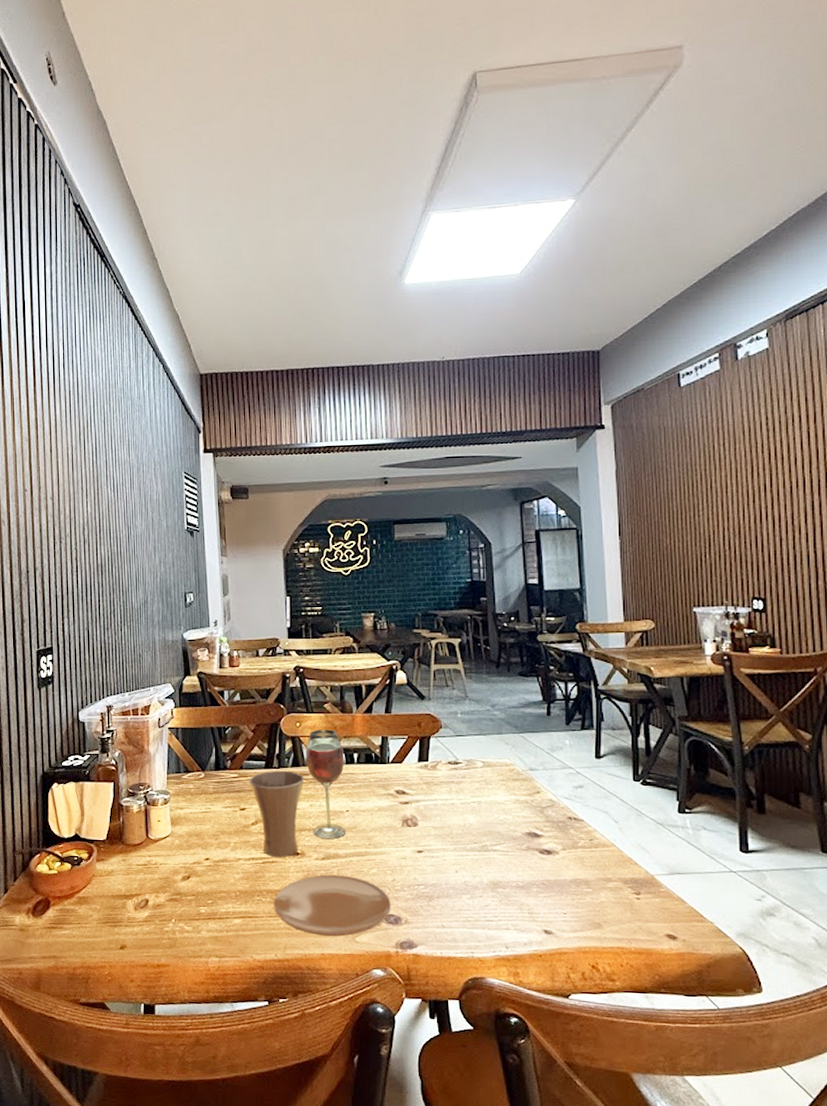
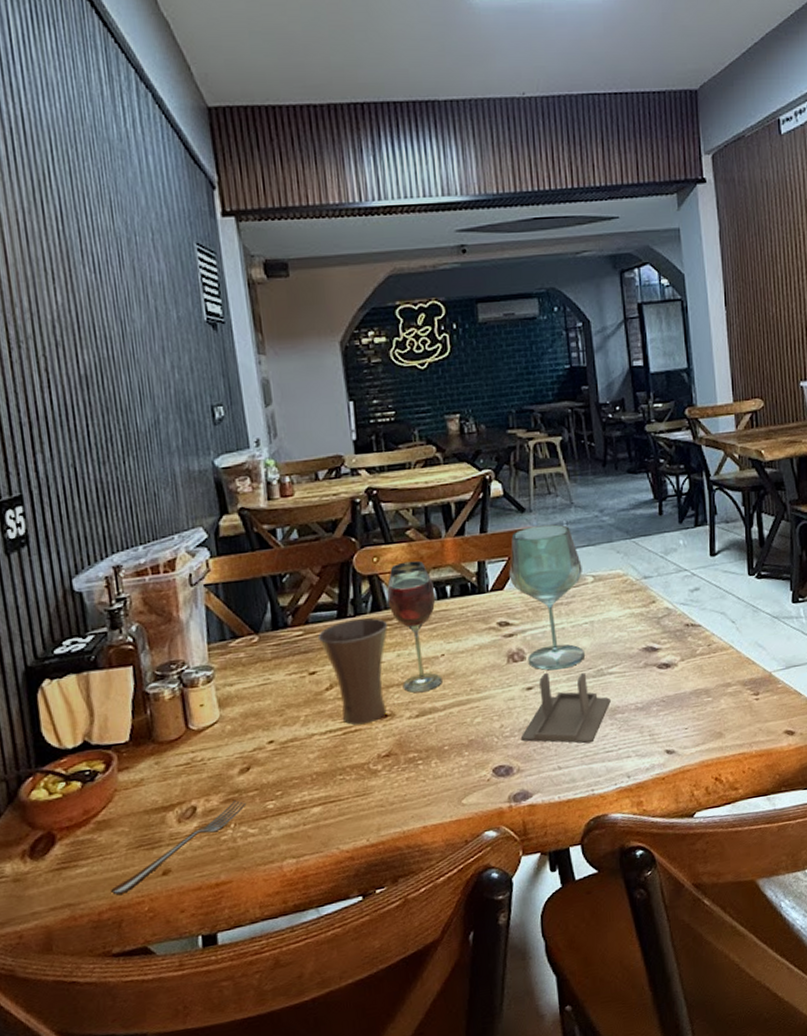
fork: none [84,901,185,957] -> present [111,800,247,895]
plate: present [273,874,391,937] -> none [360,730,501,807]
wine glass: none [408,713,473,839] -> present [509,524,586,671]
napkin holder: none [409,840,493,910] -> present [520,672,611,743]

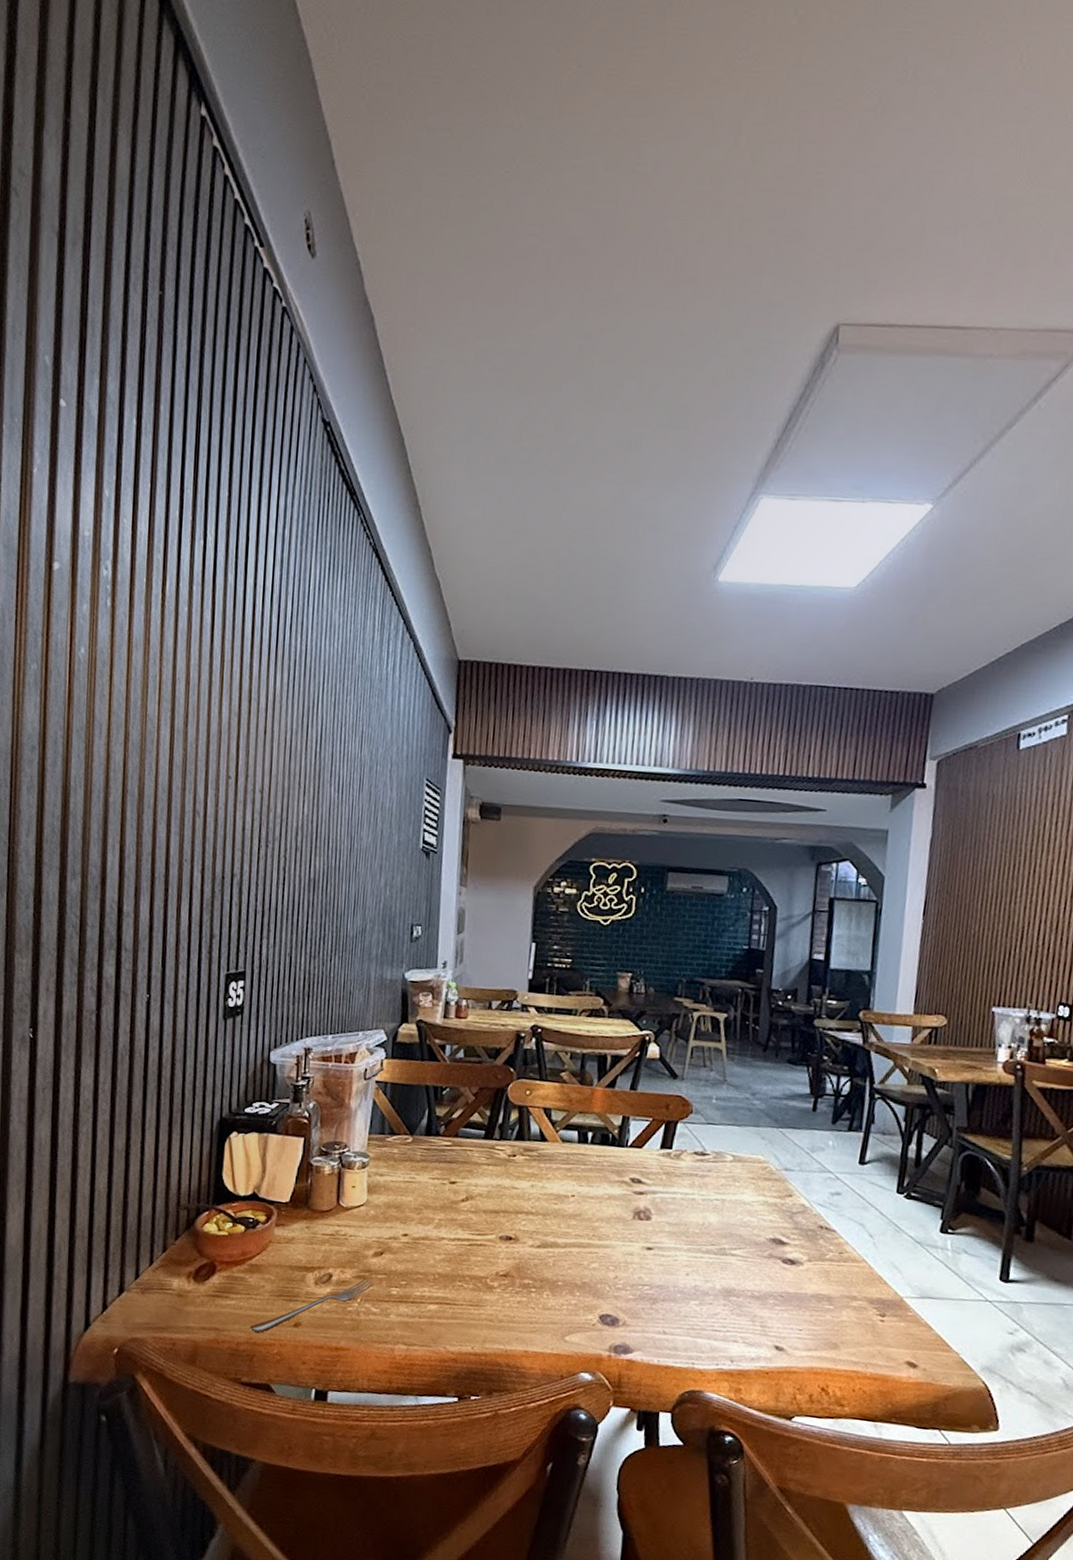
cup: present [317,618,389,725] -> none [463,1142,529,1241]
wineglass: present [387,560,442,693] -> none [530,1100,578,1226]
wine glass: present [509,524,586,671] -> none [650,1094,724,1239]
napkin holder: present [520,672,611,743] -> none [632,1237,728,1317]

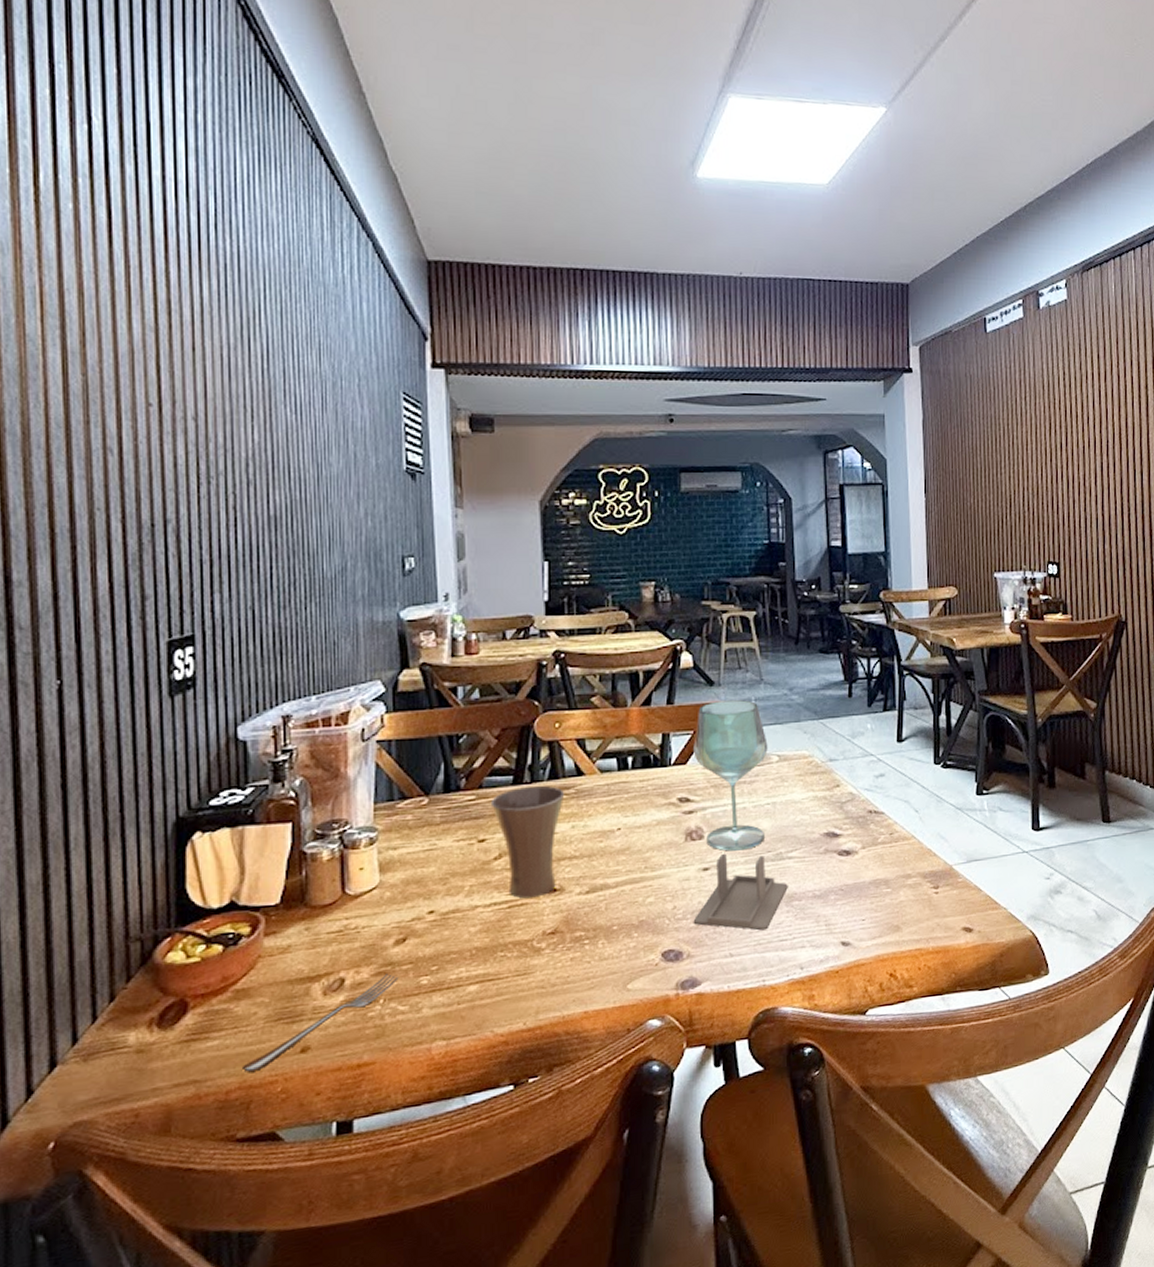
cup: none [463,1142,529,1241] -> present [490,785,565,898]
napkin holder: none [632,1237,728,1317] -> present [693,853,788,931]
wine glass: none [650,1094,724,1239] -> present [693,700,768,851]

